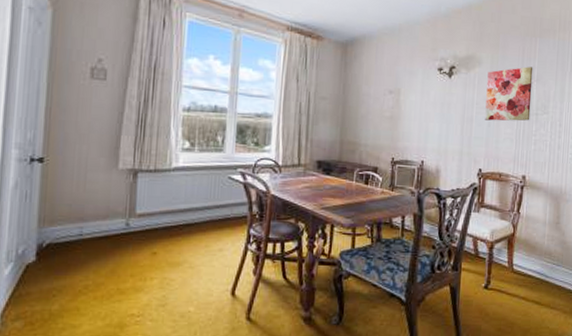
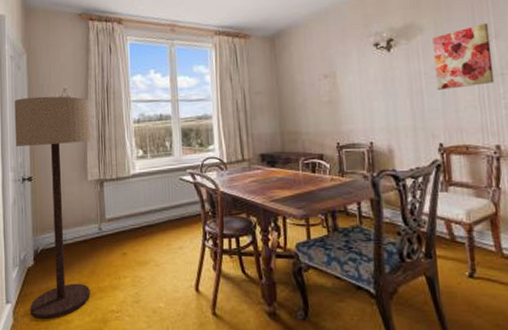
floor lamp: none [24,61,130,325] -> present [14,96,90,320]

